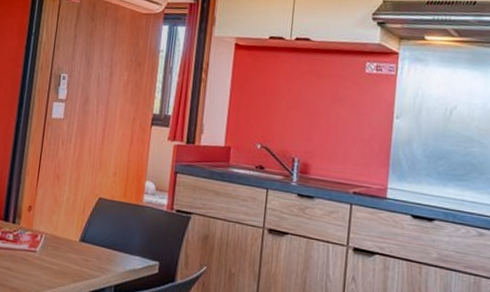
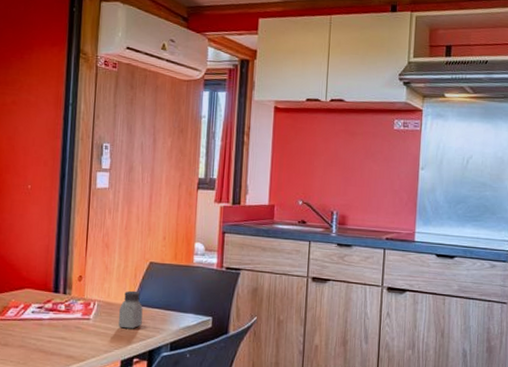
saltshaker: none [64,225,89,267] -> present [119,290,143,329]

